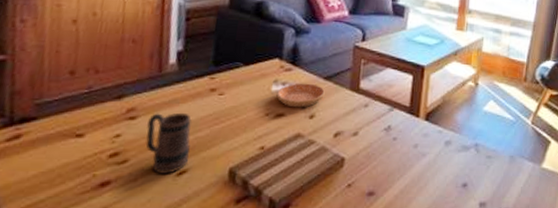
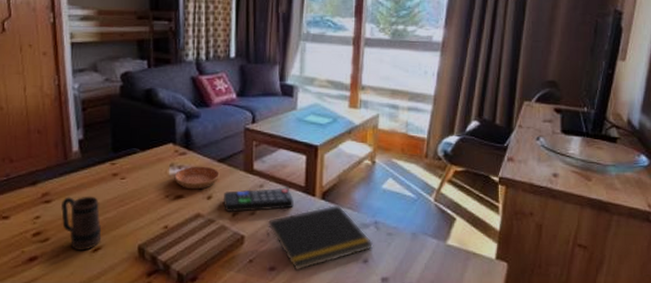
remote control: none [325,108,398,132] -> present [223,188,294,212]
notepad: none [368,126,473,195] -> present [267,204,374,271]

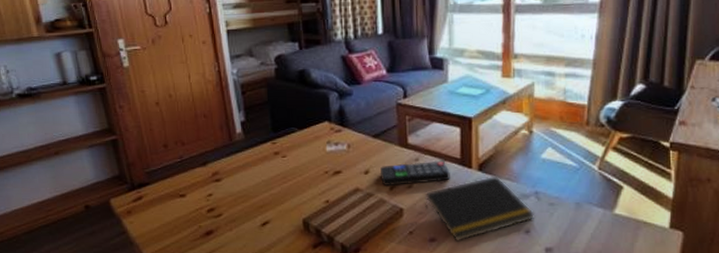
mug: present [60,196,102,251] -> none [229,174,269,225]
saucer: present [174,166,220,190] -> none [331,142,375,165]

